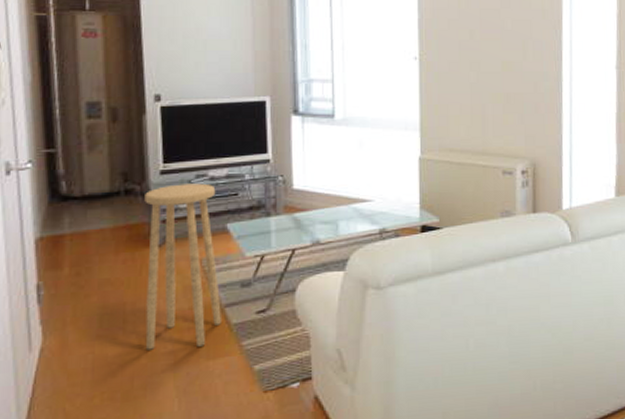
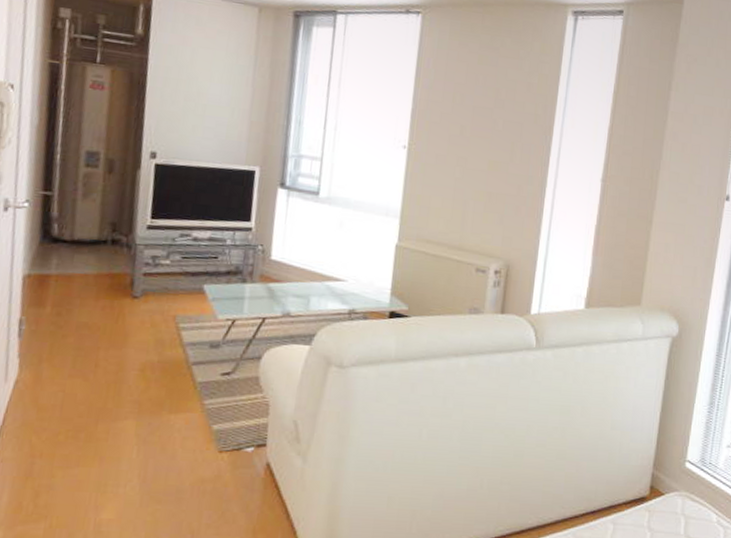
stool: present [145,183,221,350] -> none [112,240,198,400]

